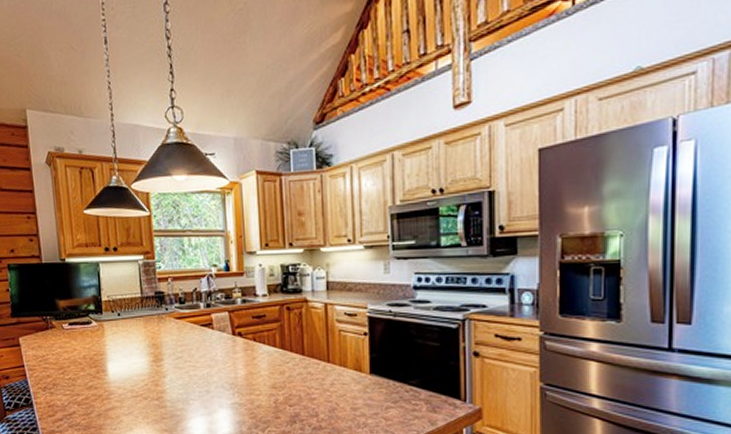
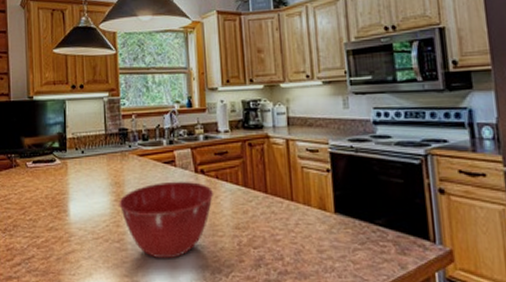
mixing bowl: none [157,343,252,416] -> present [119,181,214,259]

